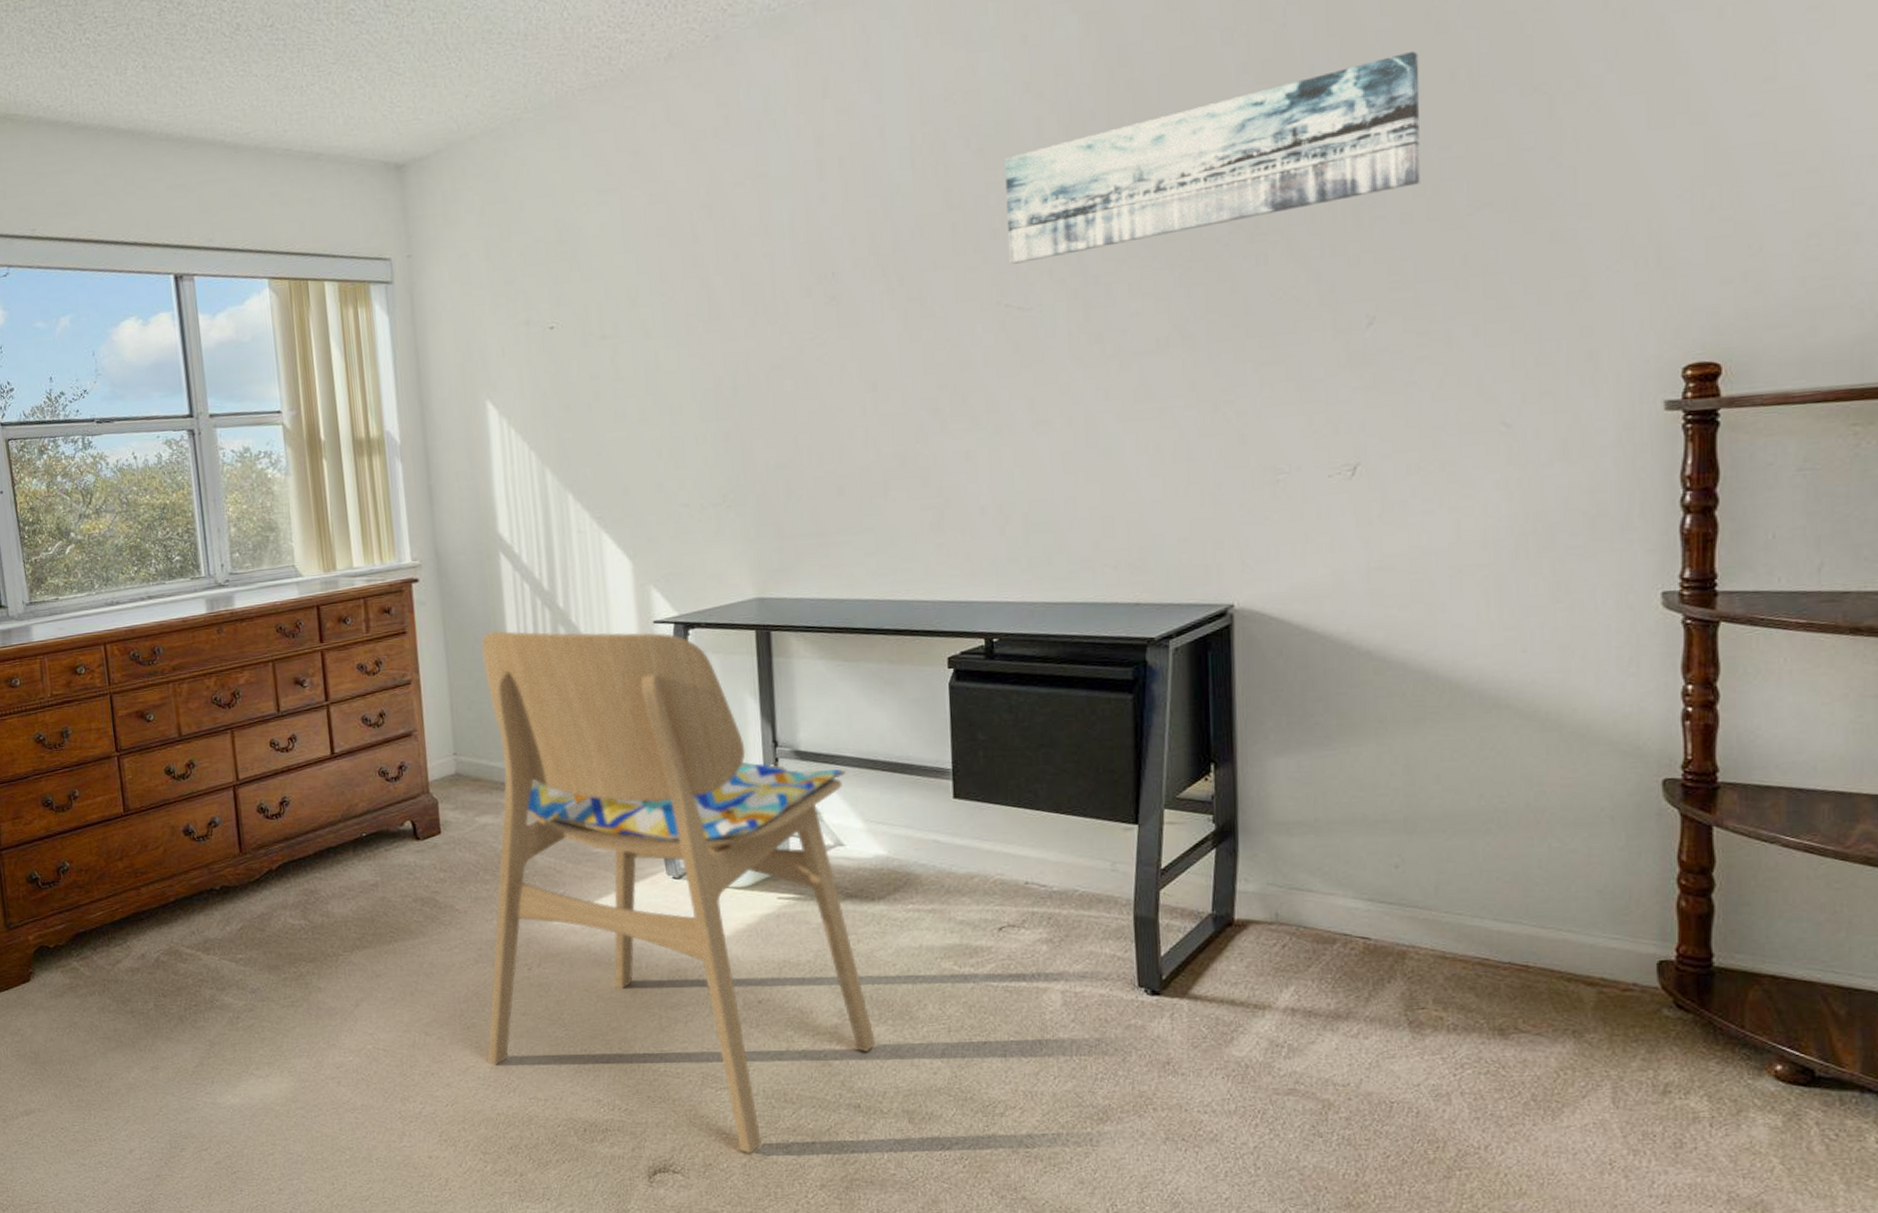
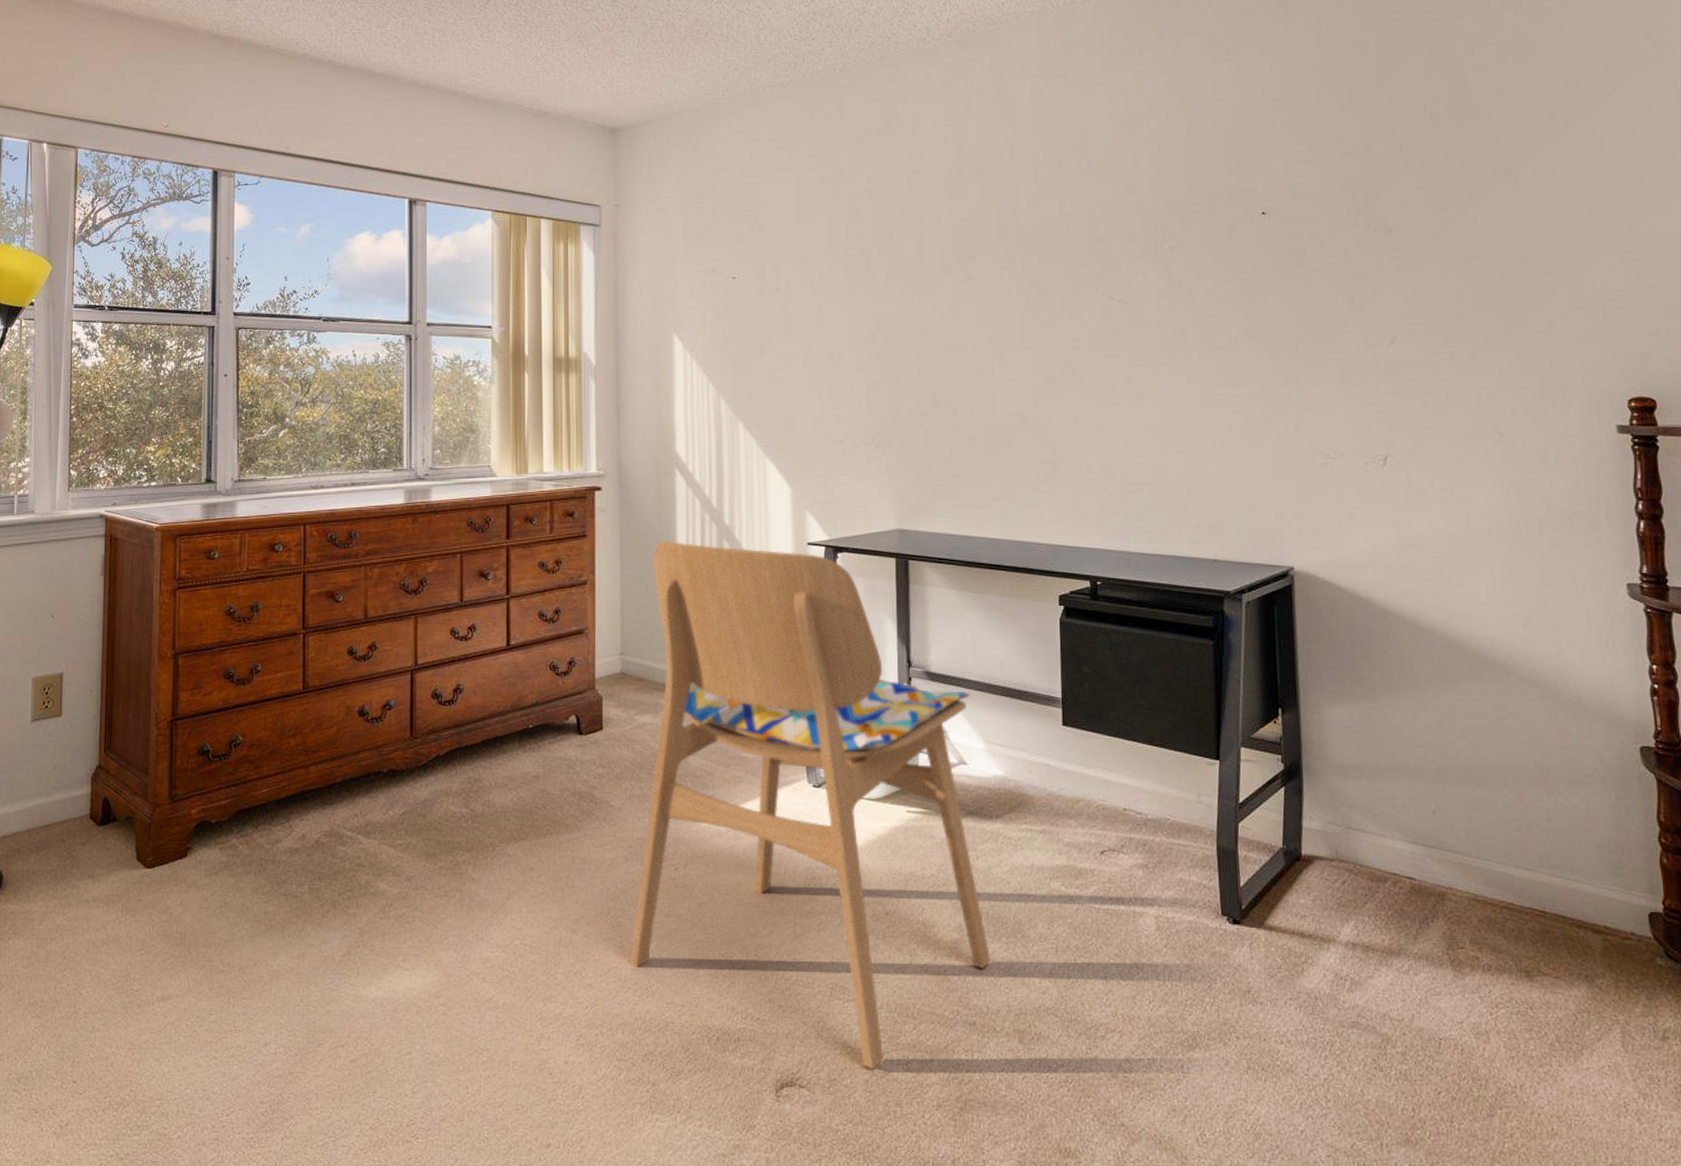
wall art: present [1004,50,1420,264] -> none [1108,132,1425,264]

